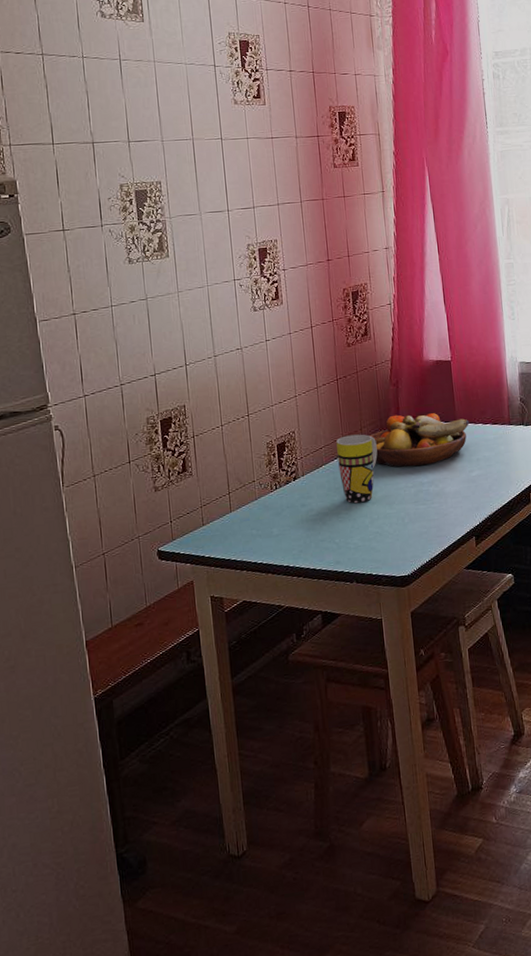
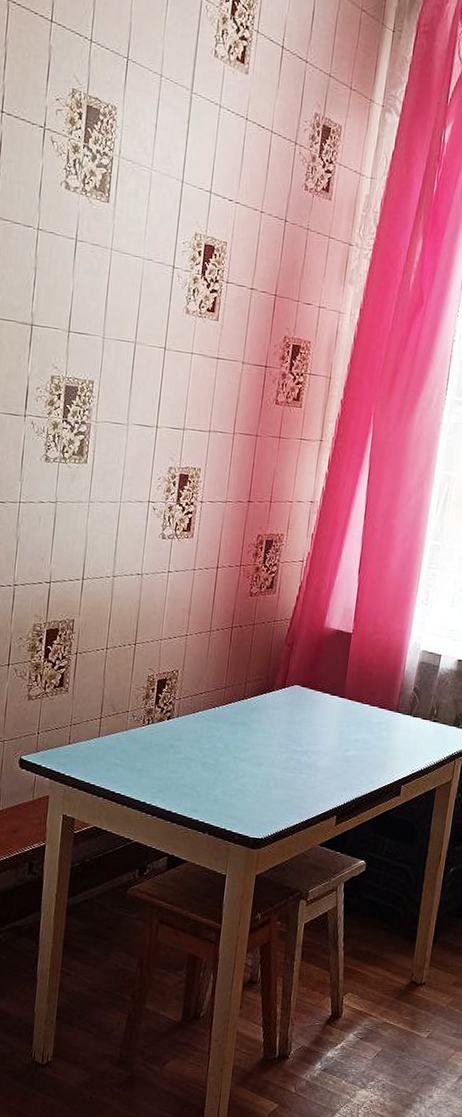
mug: present [336,434,378,504] -> none [214,686,259,758]
fruit bowl: present [369,413,470,468] -> none [252,676,357,734]

